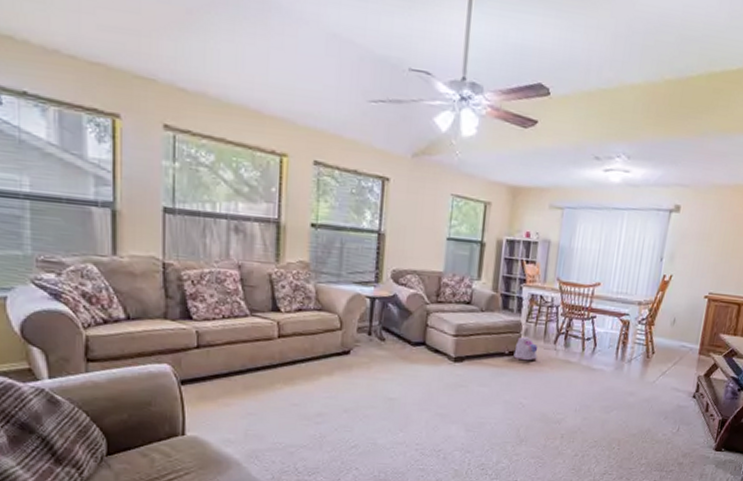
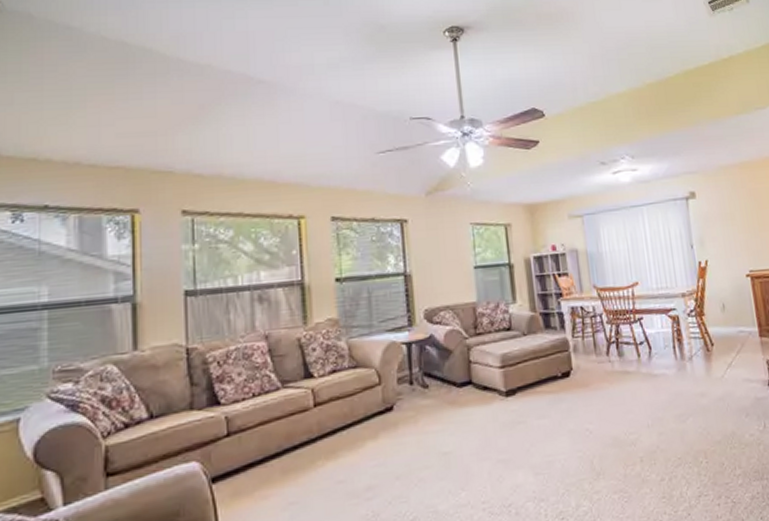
plush toy: present [513,337,538,361] -> none [567,353,593,381]

